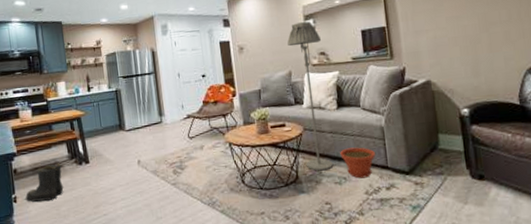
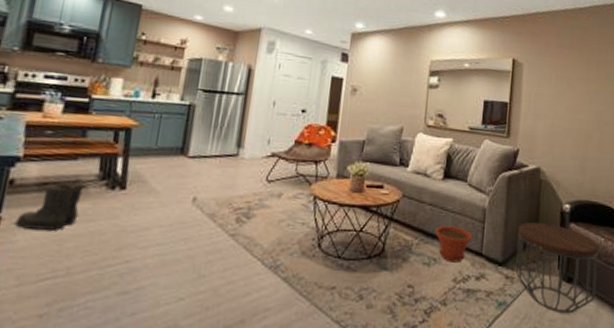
floor lamp: present [287,21,334,171] -> none [395,76,443,247]
side table: none [419,129,512,208] -> present [515,222,599,314]

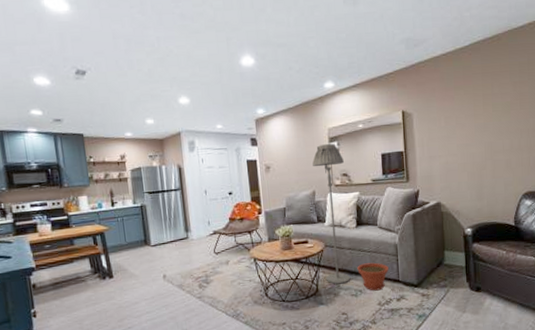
boots: present [12,181,86,230] -> none [44,277,87,317]
floor lamp: none [395,76,443,247] -> present [312,144,351,285]
side table: present [515,222,599,314] -> none [428,247,503,316]

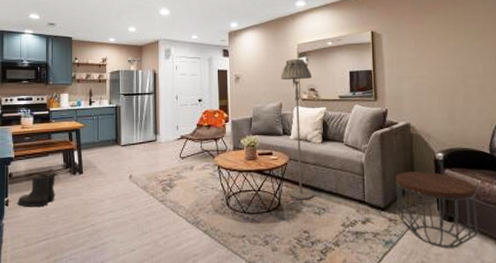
boots: none [44,277,87,317] -> present [15,171,56,207]
plant pot: present [357,262,389,291] -> none [321,180,354,211]
side table: none [428,247,503,316] -> present [396,171,478,249]

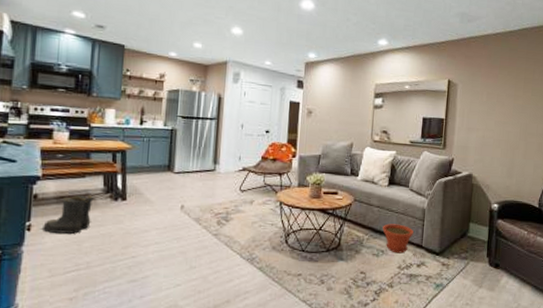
floor lamp: present [281,59,314,200] -> none [349,98,387,242]
plant pot: none [321,180,354,211] -> present [382,224,414,254]
side table: present [396,171,478,249] -> none [450,219,522,293]

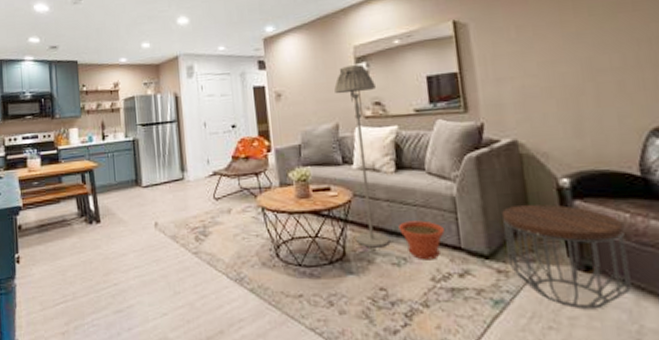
boots: present [40,194,94,234] -> none [27,220,71,264]
floor lamp: none [349,98,387,242] -> present [334,65,391,248]
side table: none [450,219,522,293] -> present [502,204,632,310]

